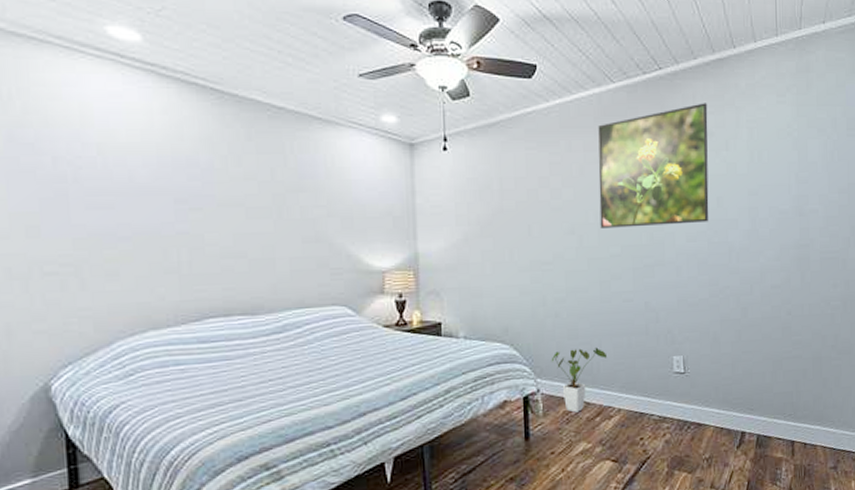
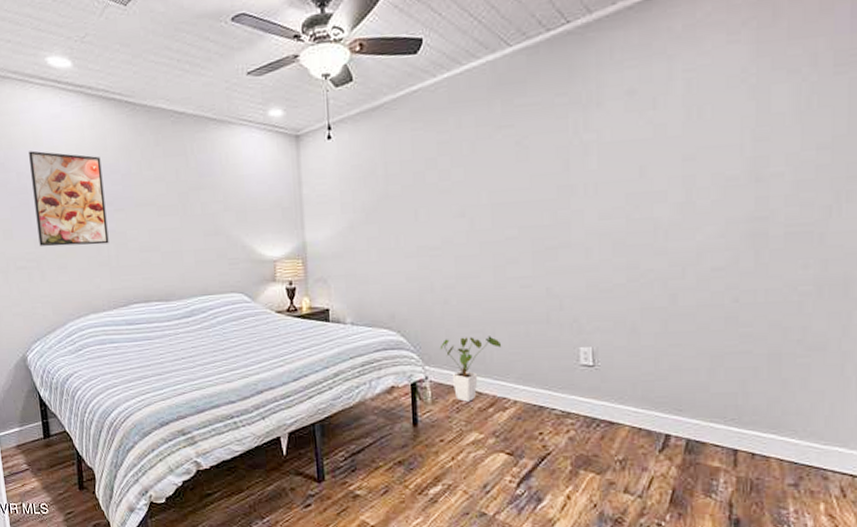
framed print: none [72,132,180,249] -> present [29,151,109,247]
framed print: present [598,103,709,228] -> none [492,55,629,209]

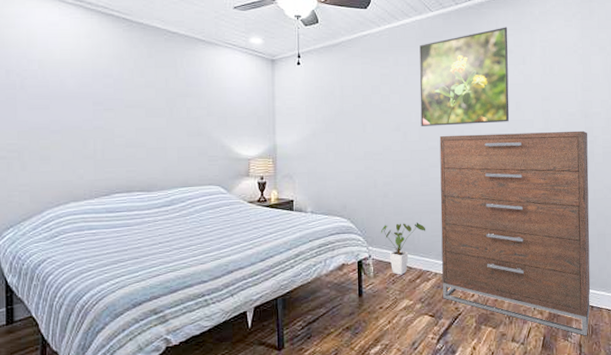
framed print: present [29,151,109,247] -> none [21,51,96,139]
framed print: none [492,55,629,209] -> present [419,27,510,126]
dresser: none [521,202,758,493] -> present [439,130,591,336]

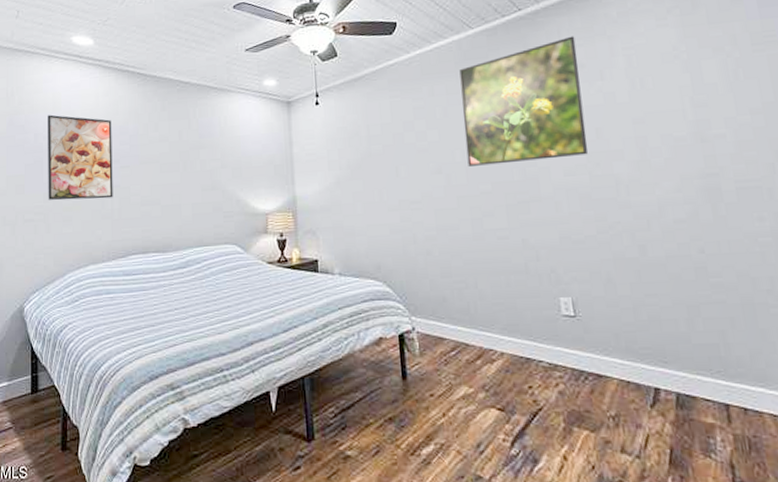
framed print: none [21,51,96,139] -> present [48,114,113,201]
house plant: present [380,222,426,275] -> none [425,286,485,354]
dresser: present [439,130,591,336] -> none [493,160,743,453]

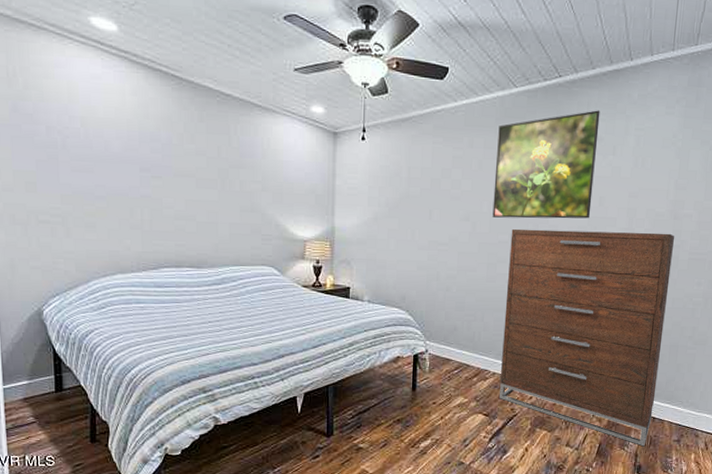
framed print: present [48,114,113,201] -> none [62,106,143,208]
dresser: none [493,160,743,453] -> present [499,228,674,447]

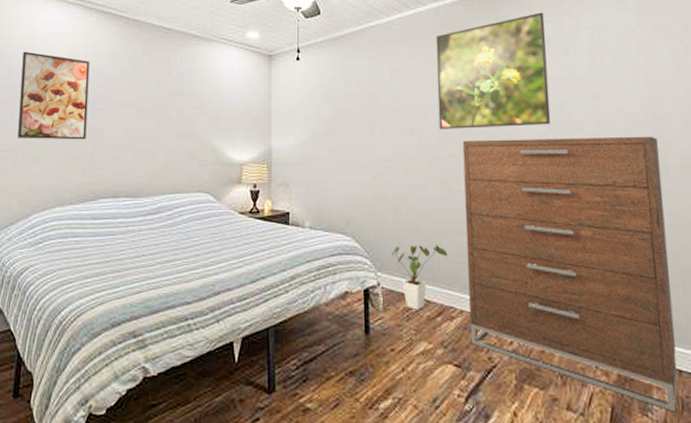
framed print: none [62,106,143,208] -> present [17,51,90,140]
house plant: none [439,319,488,372] -> present [391,245,448,310]

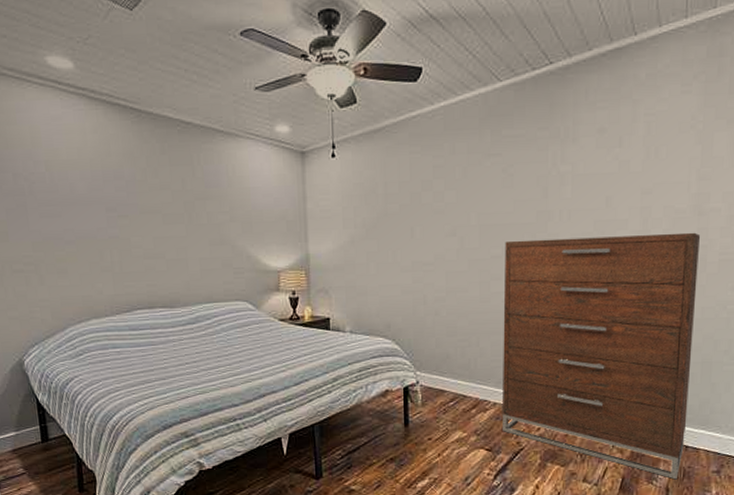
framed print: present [17,51,90,140] -> none [26,152,112,251]
house plant: present [391,245,448,310] -> none [430,345,485,404]
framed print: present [436,12,551,129] -> none [482,97,601,230]

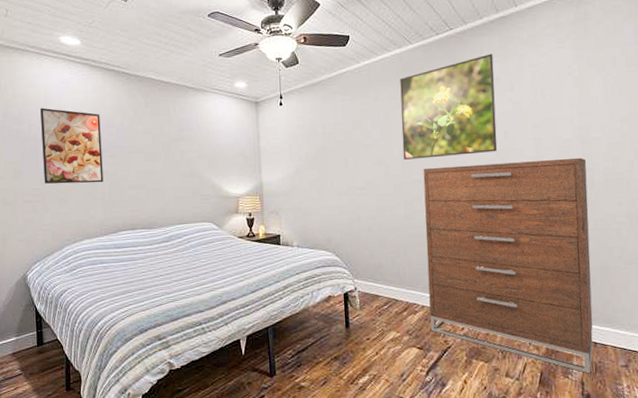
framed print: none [26,152,112,251] -> present [40,108,104,184]
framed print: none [482,97,601,230] -> present [400,53,498,160]

